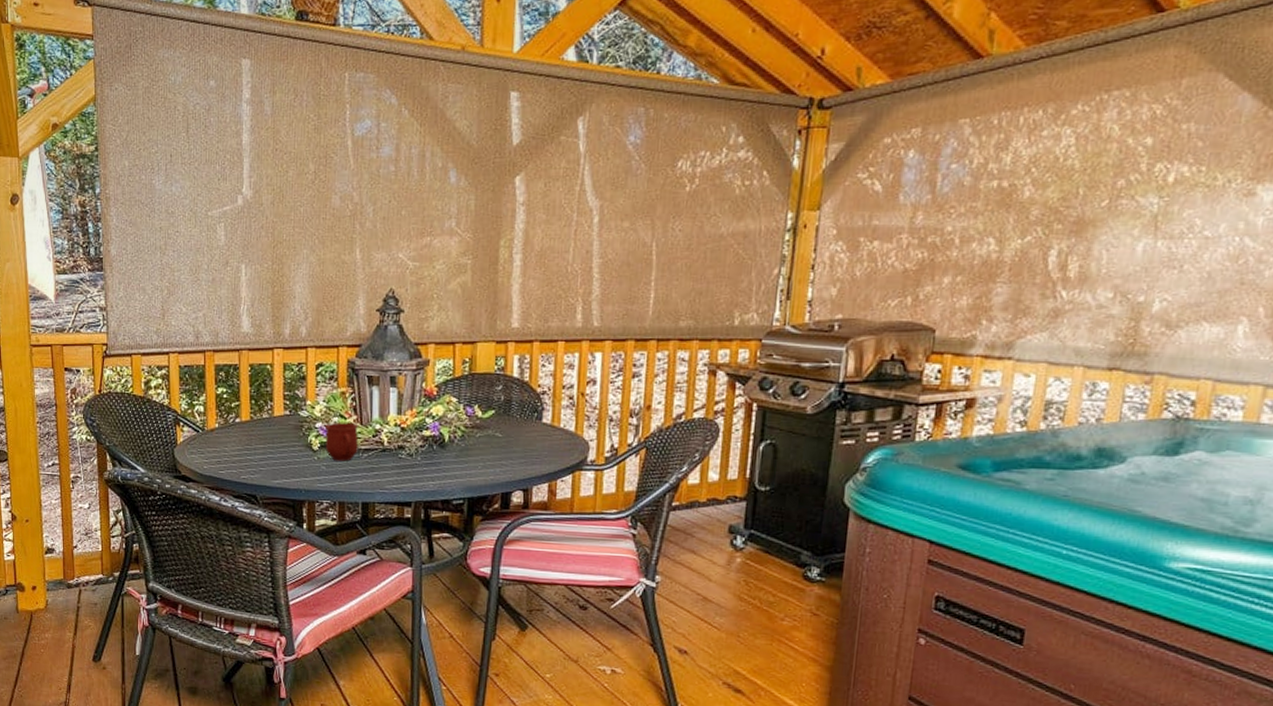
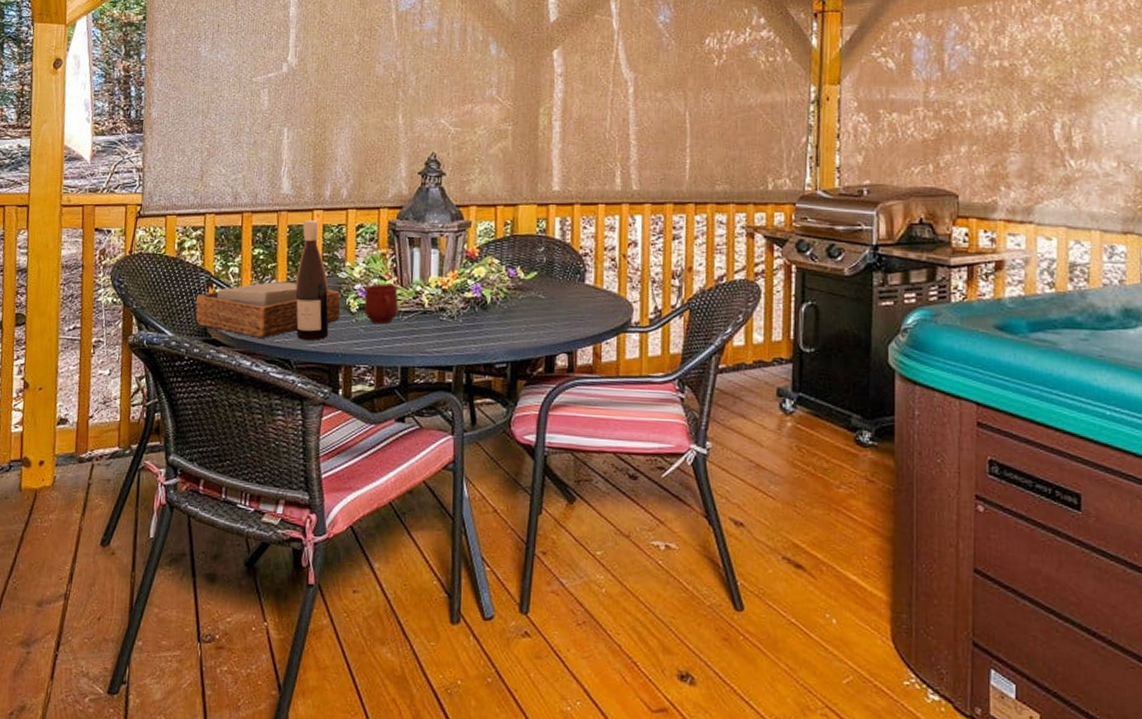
napkin holder: none [165,420,303,475] -> present [195,282,341,338]
bottle: none [259,359,292,477] -> present [295,220,329,341]

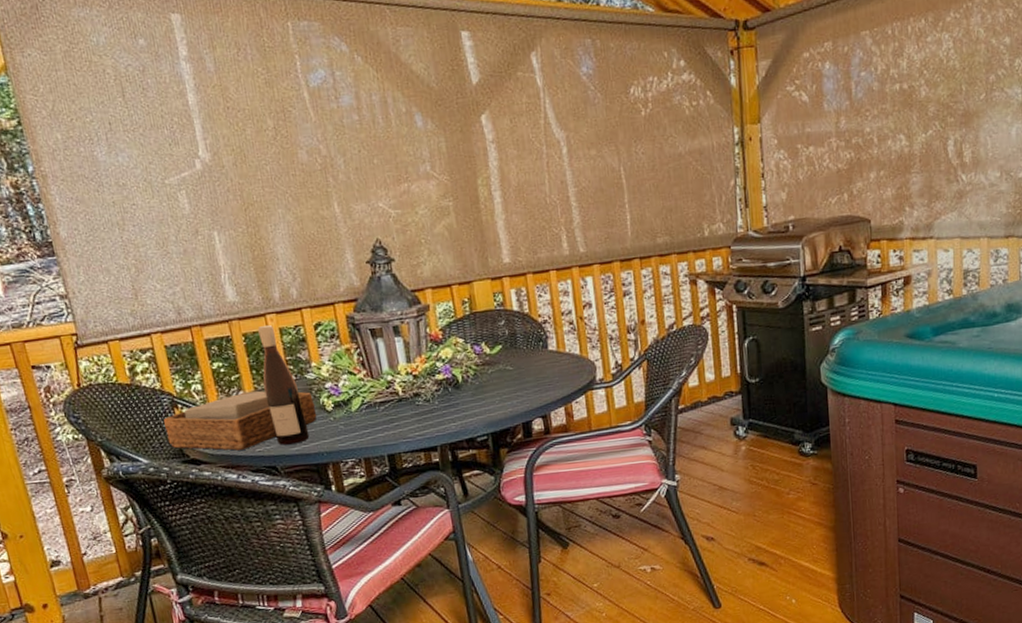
mug: present [363,283,399,324] -> none [334,377,374,419]

